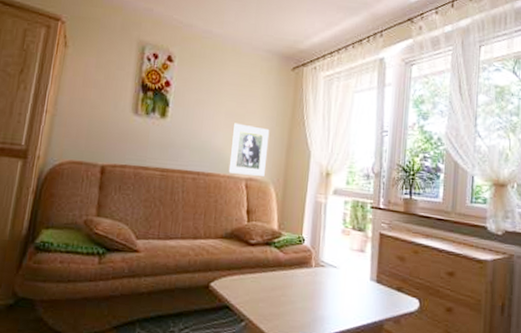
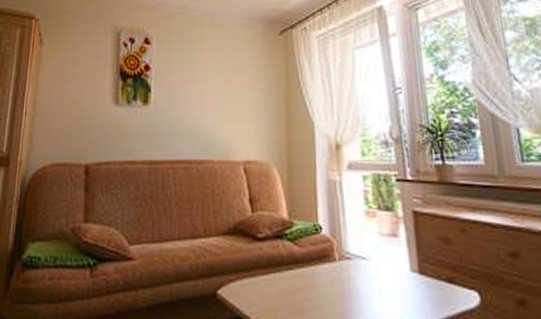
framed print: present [228,123,270,176] -> none [222,100,265,158]

